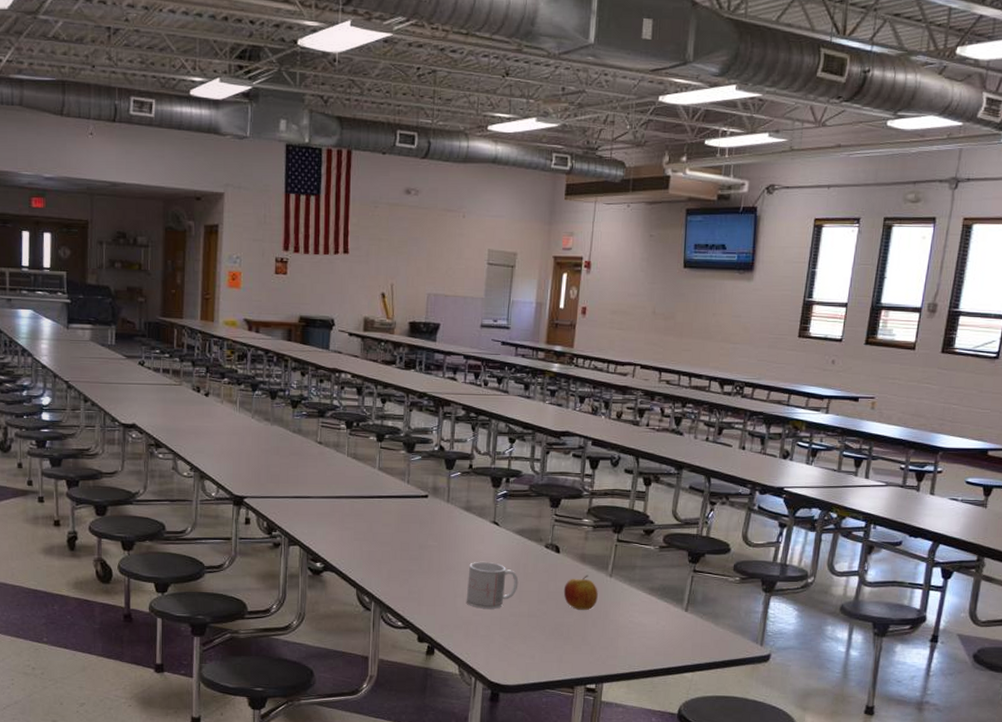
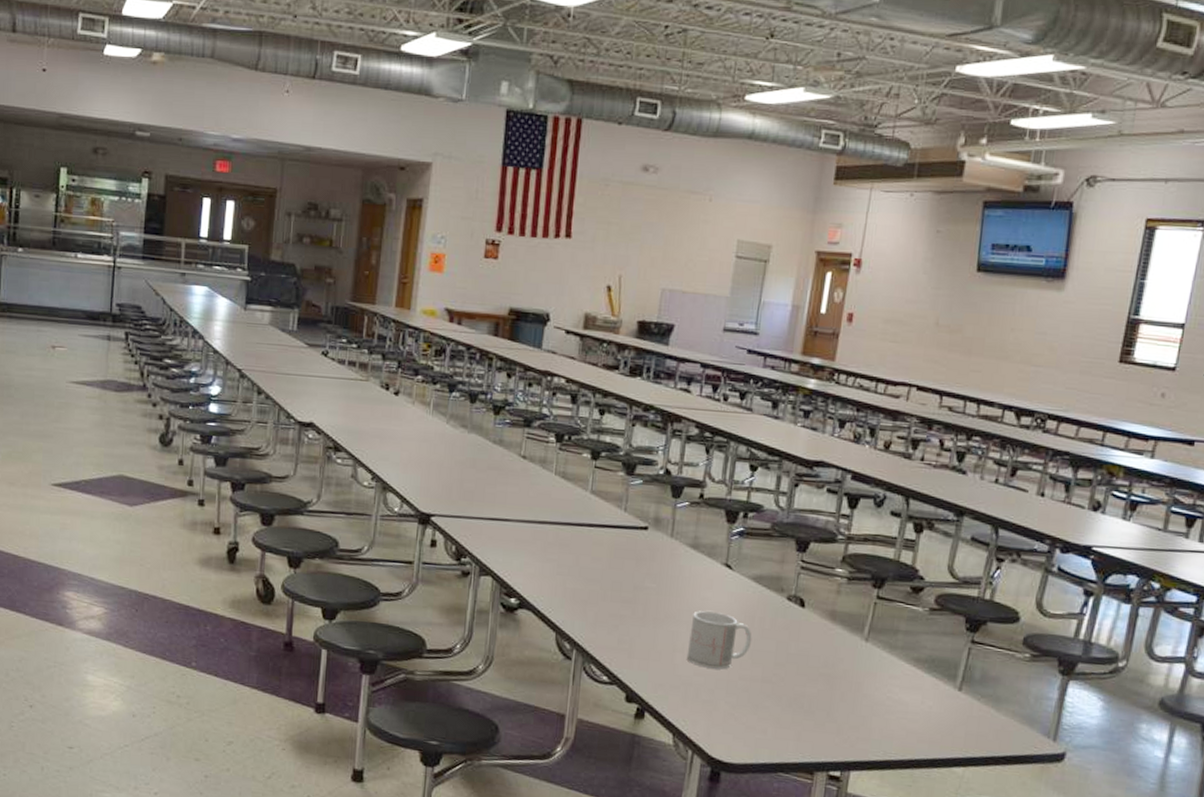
apple: present [563,575,598,610] -> none [806,636,850,680]

